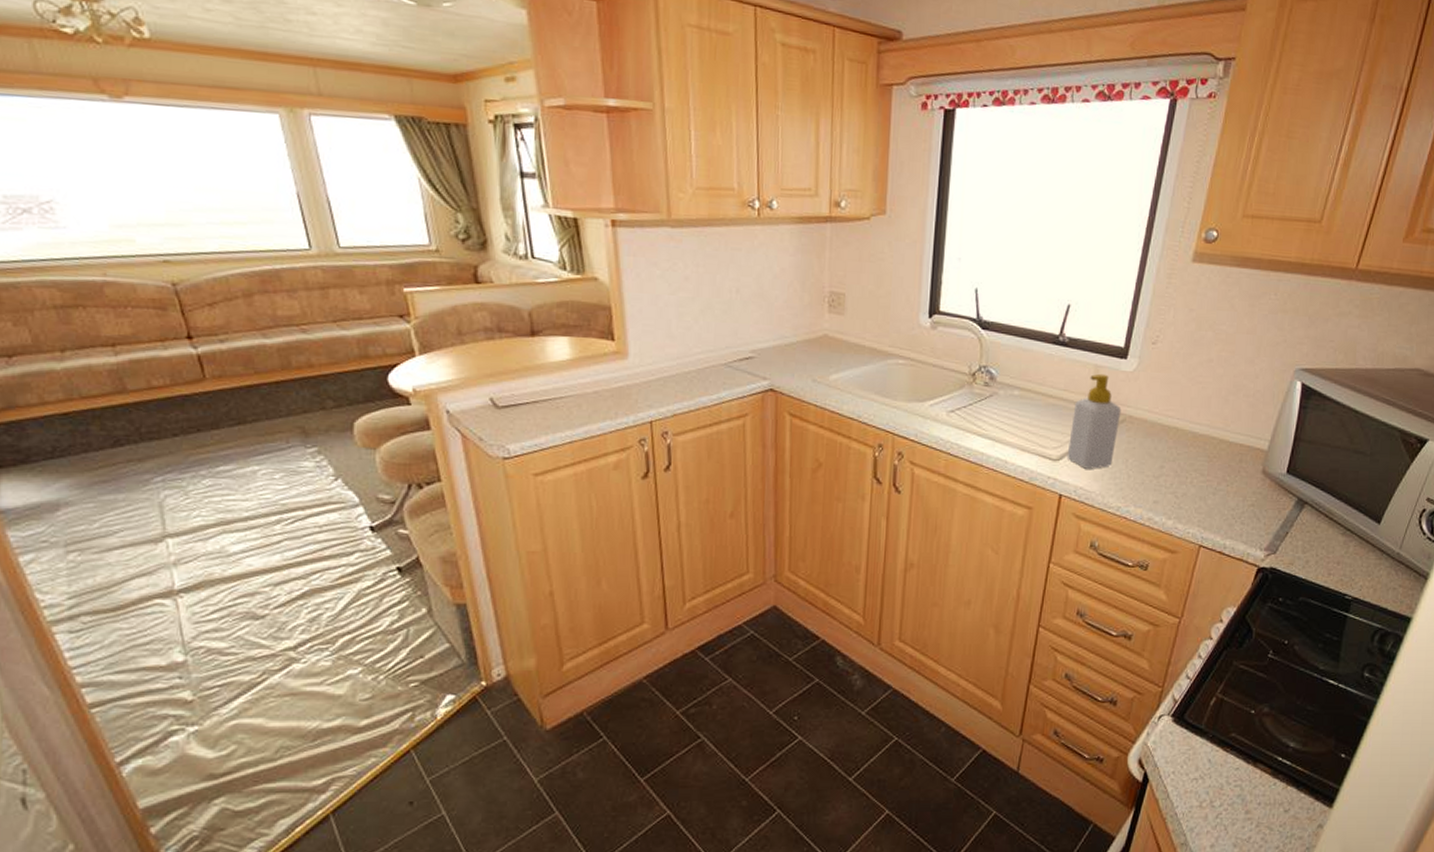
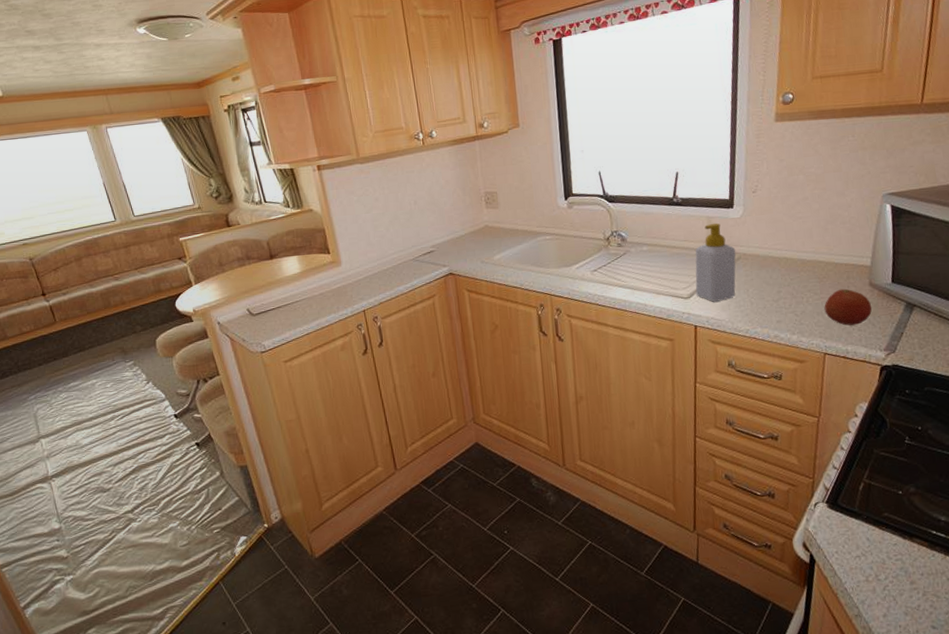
fruit: none [1208,473,1261,517] -> present [824,288,872,326]

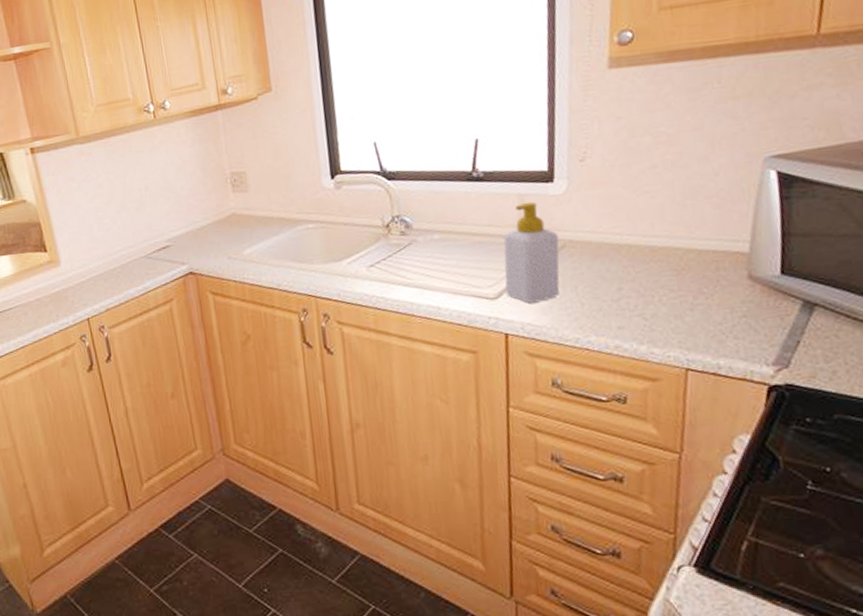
fruit: present [824,288,872,326] -> none [684,283,754,332]

